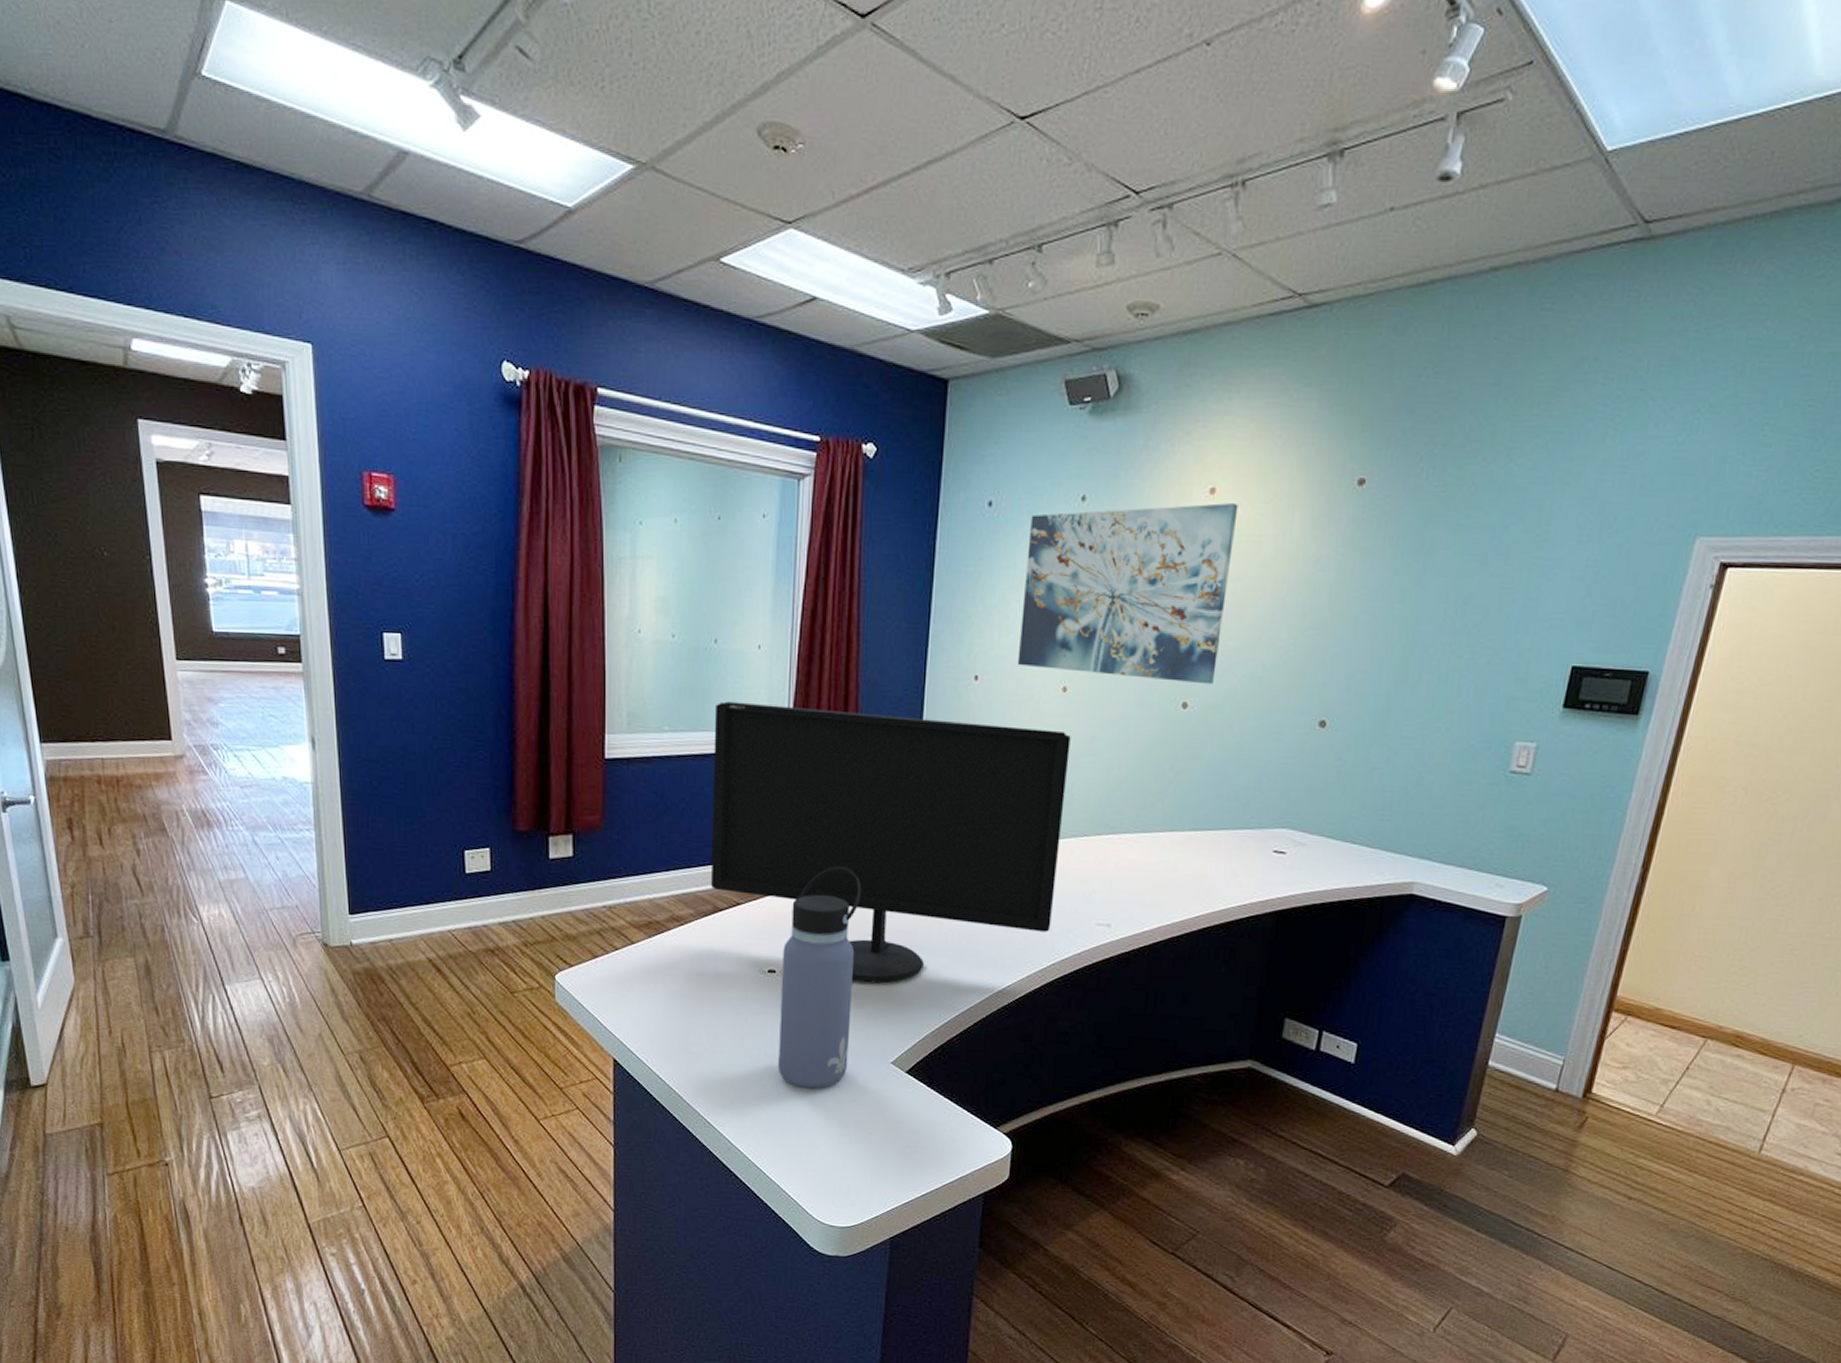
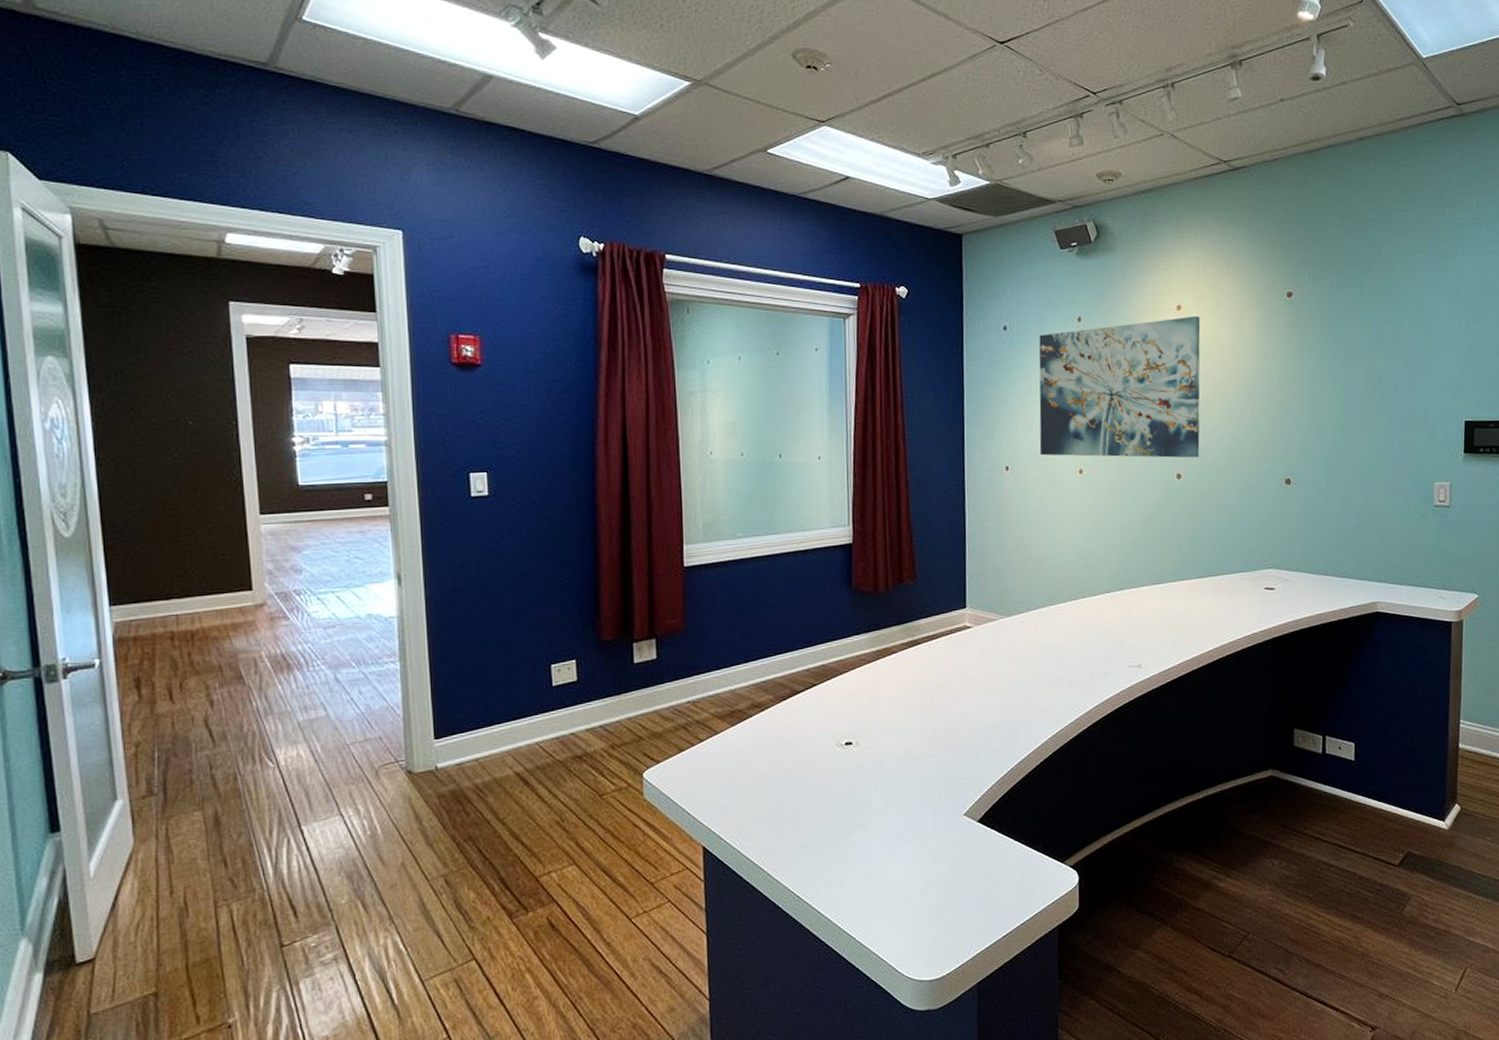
computer monitor: present [710,701,1071,984] -> none [783,506,1092,744]
water bottle: present [779,865,862,1089] -> none [858,640,925,850]

